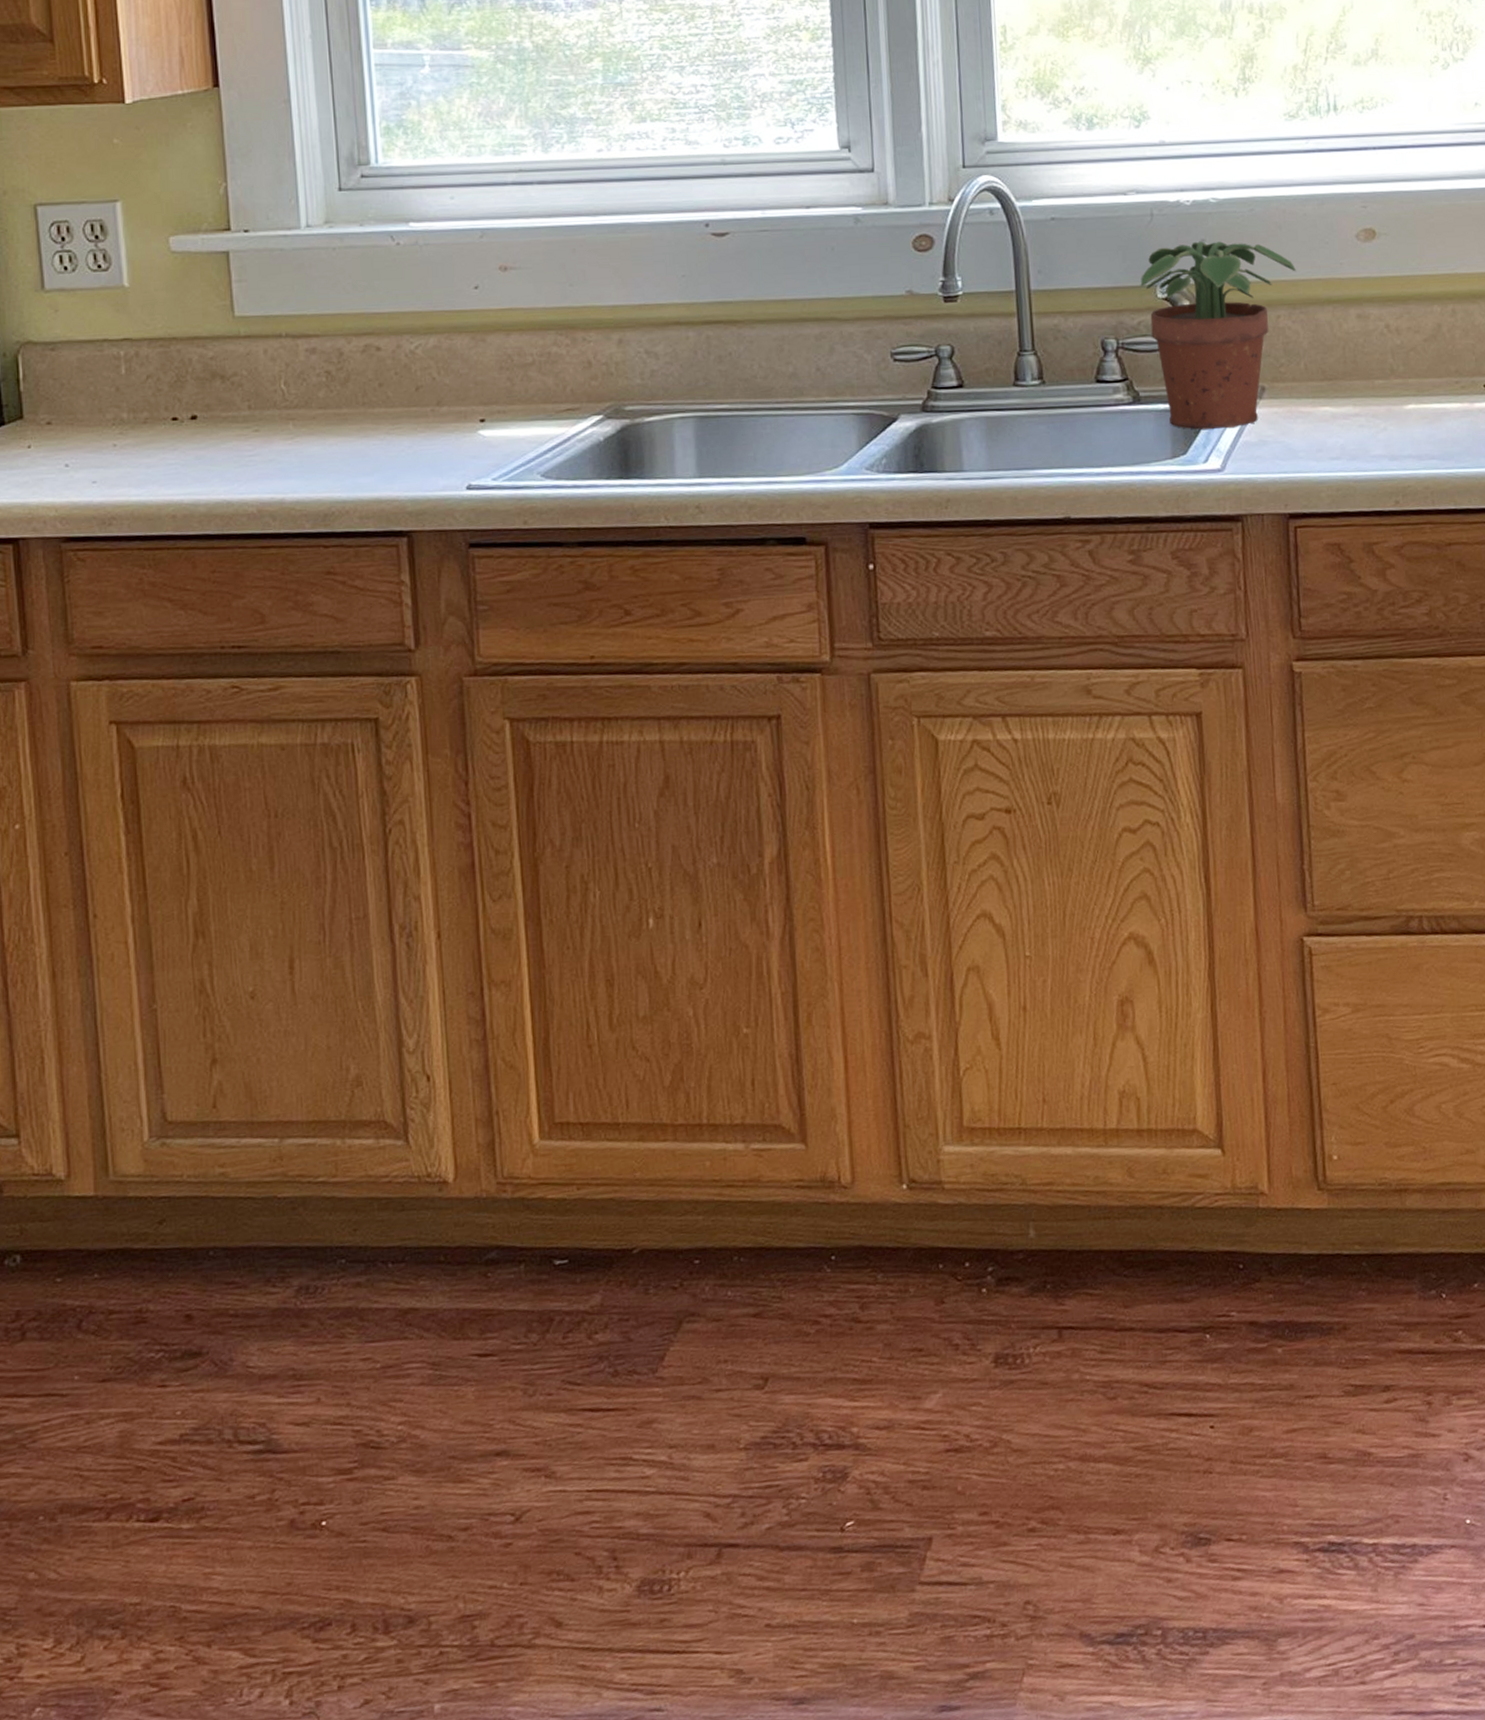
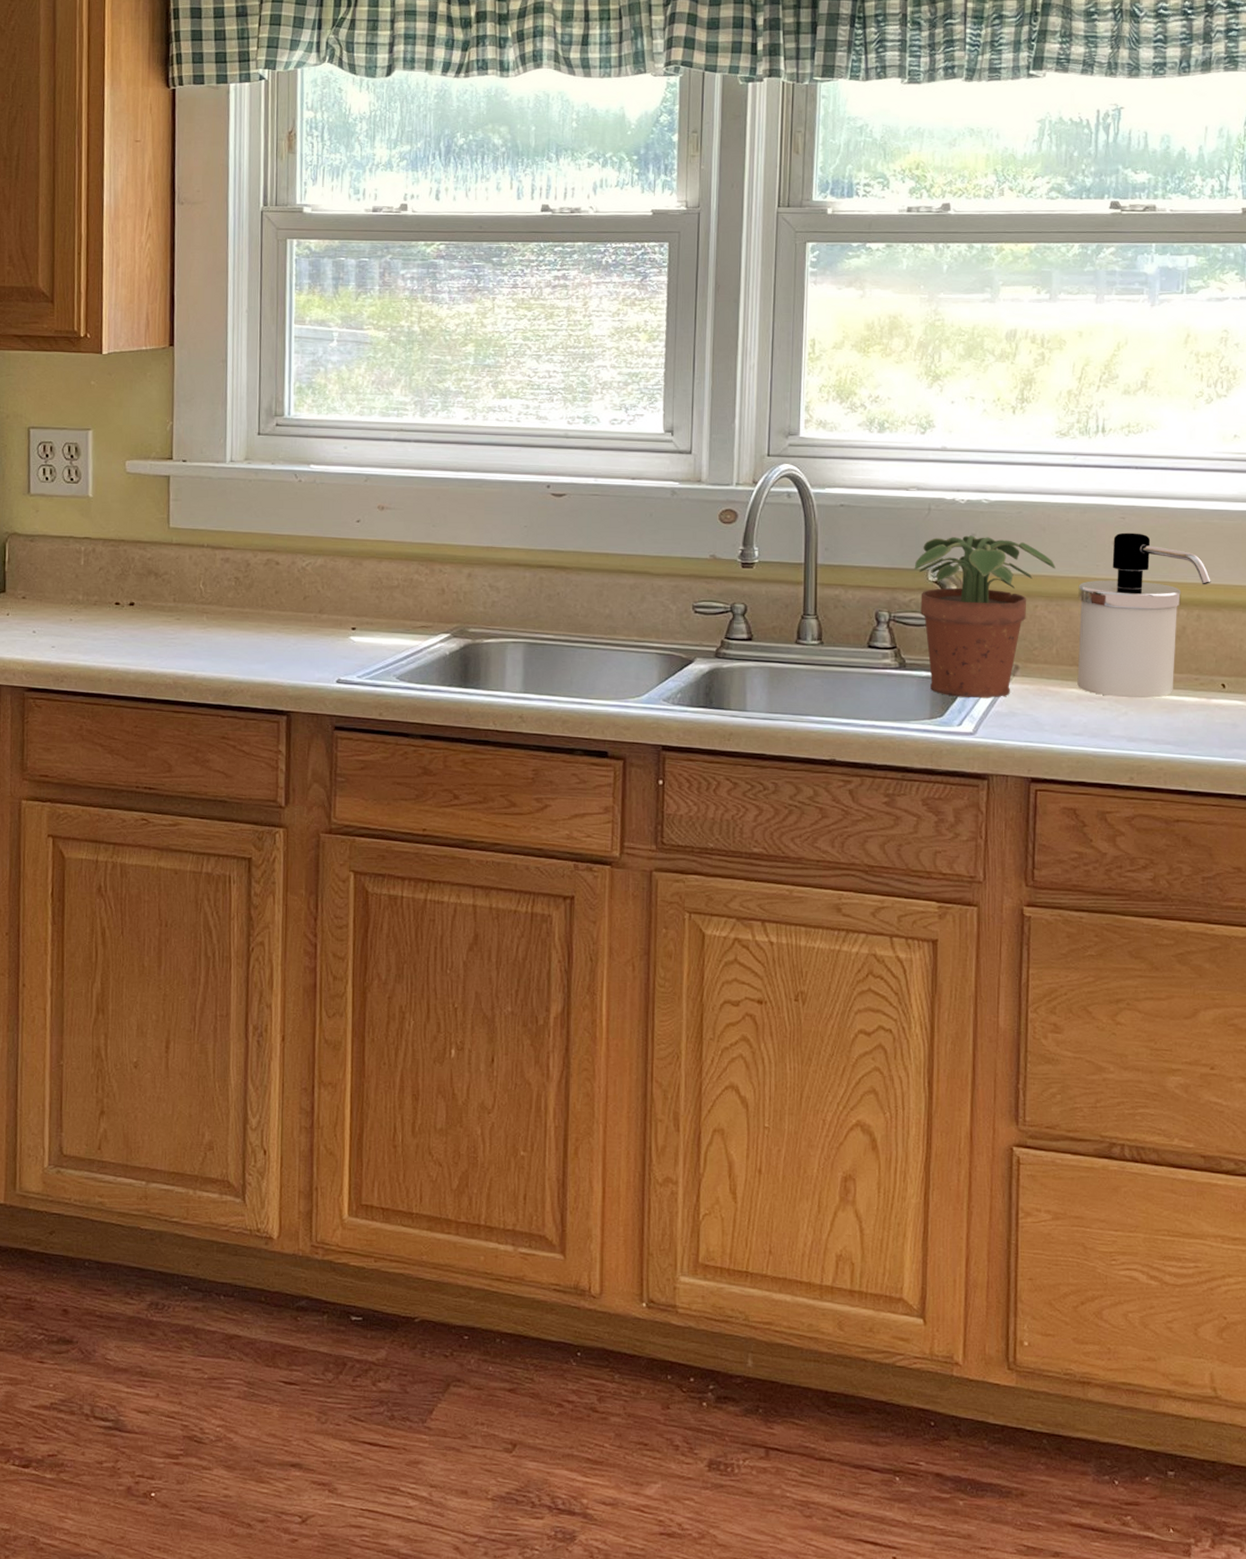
soap dispenser: none [1322,222,1464,412] -> present [1077,532,1211,699]

